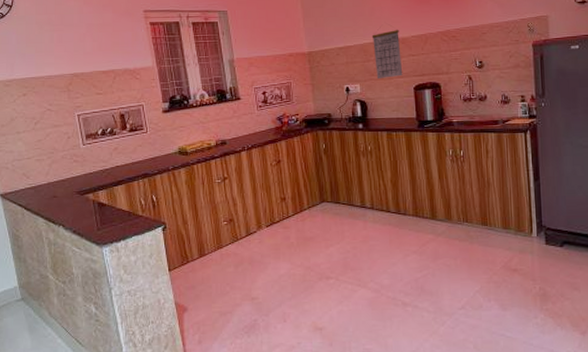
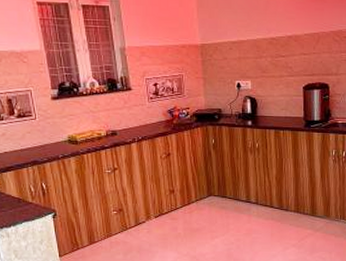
calendar: present [371,25,403,79] -> none [265,21,294,77]

